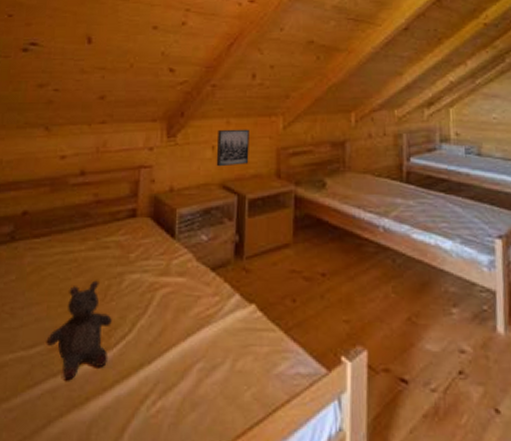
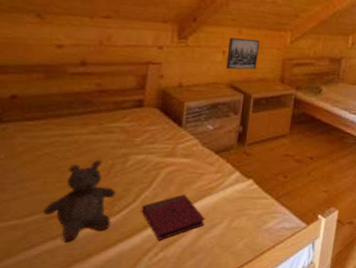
book: none [137,323,205,384] -> present [141,194,206,240]

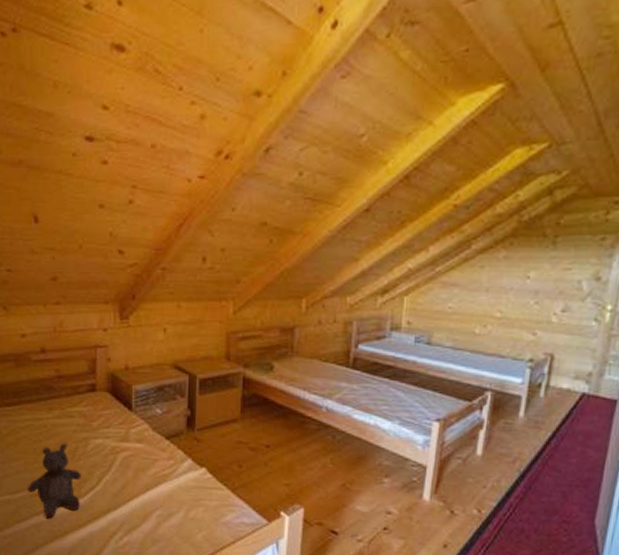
book: present [141,194,206,240] -> none [104,480,163,525]
wall art: present [226,38,259,70] -> none [168,312,200,349]

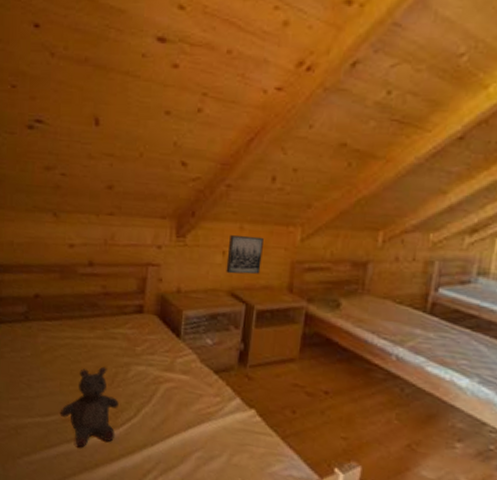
wall art: none [168,312,200,349] -> present [226,235,264,275]

